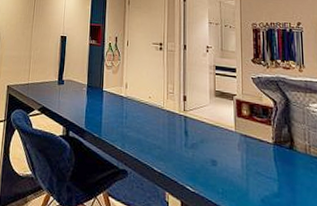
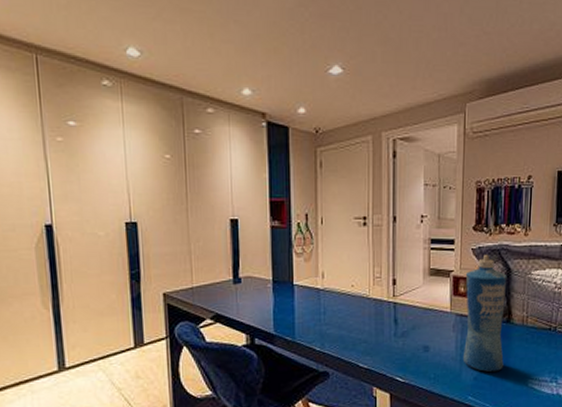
squeeze bottle: none [247,84,290,198] -> present [462,255,507,373]

